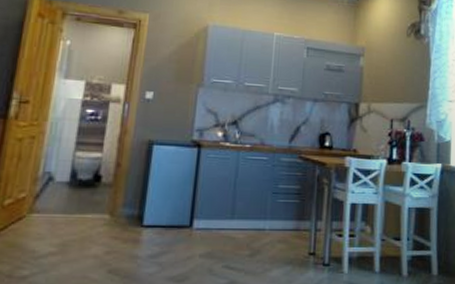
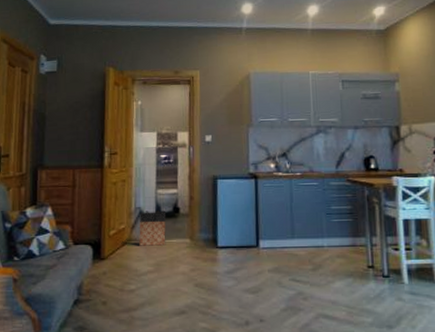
bag: none [42,176,83,221] -> present [139,209,166,246]

